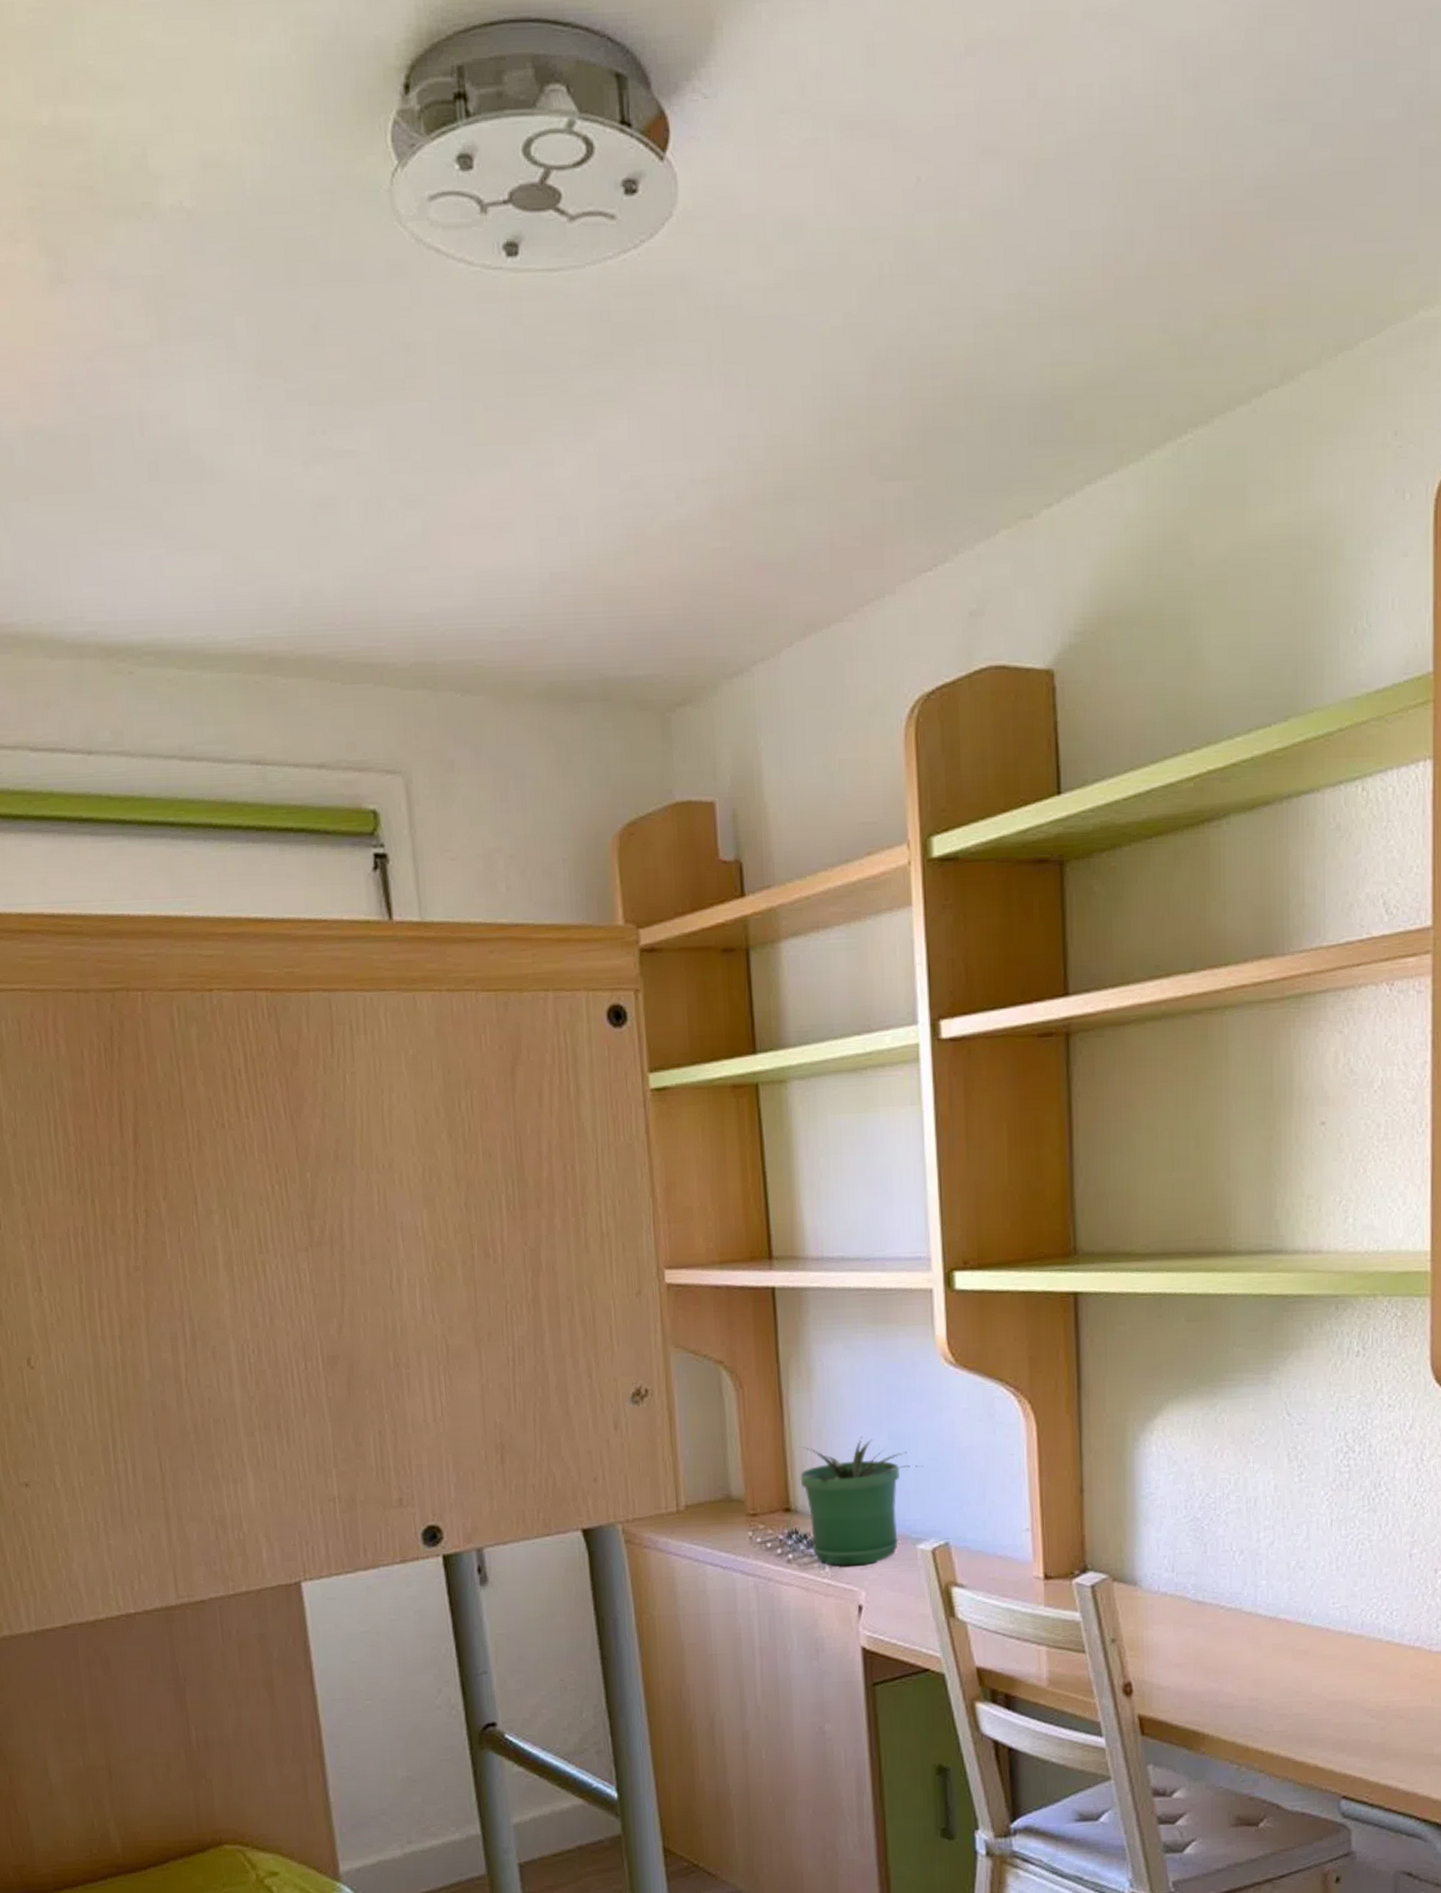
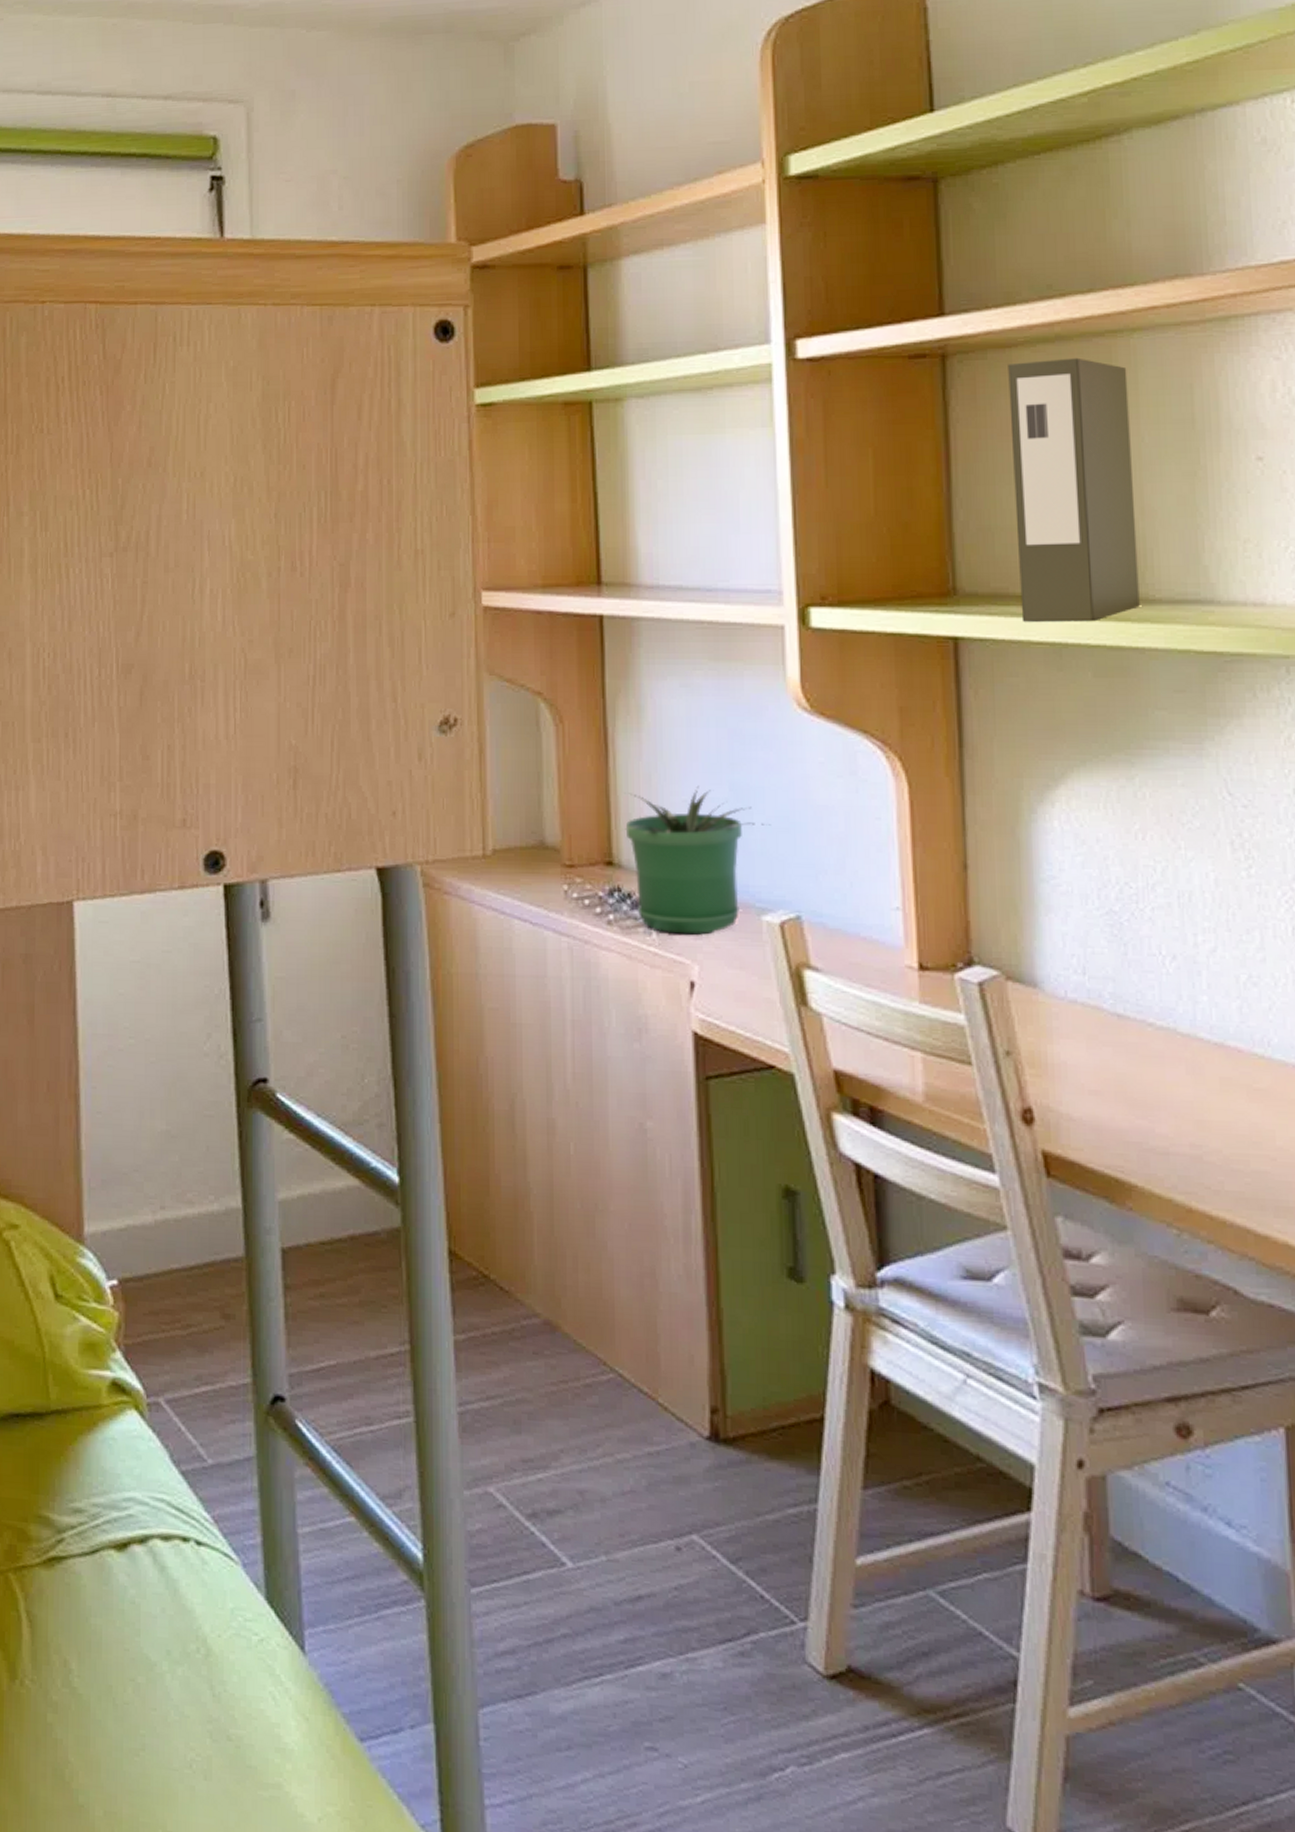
binder: none [1122,1034,1224,1276] -> present [1008,357,1140,622]

